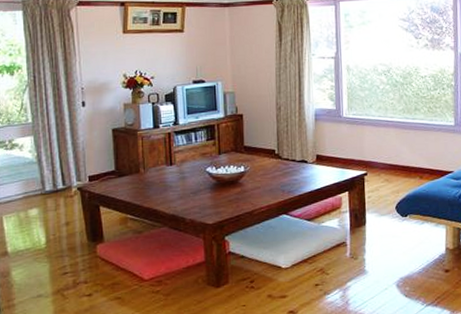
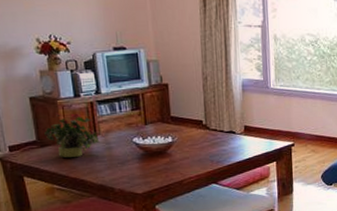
potted plant: none [123,143,175,187] -> present [44,112,100,158]

